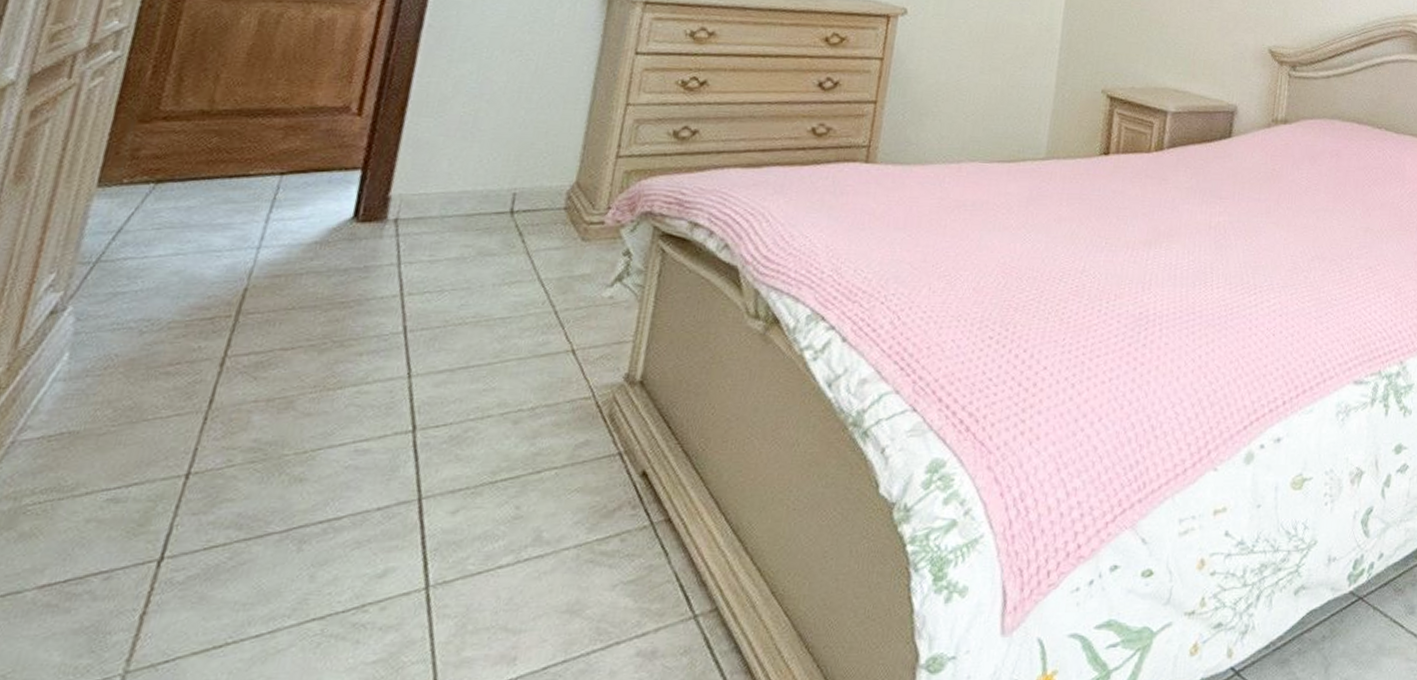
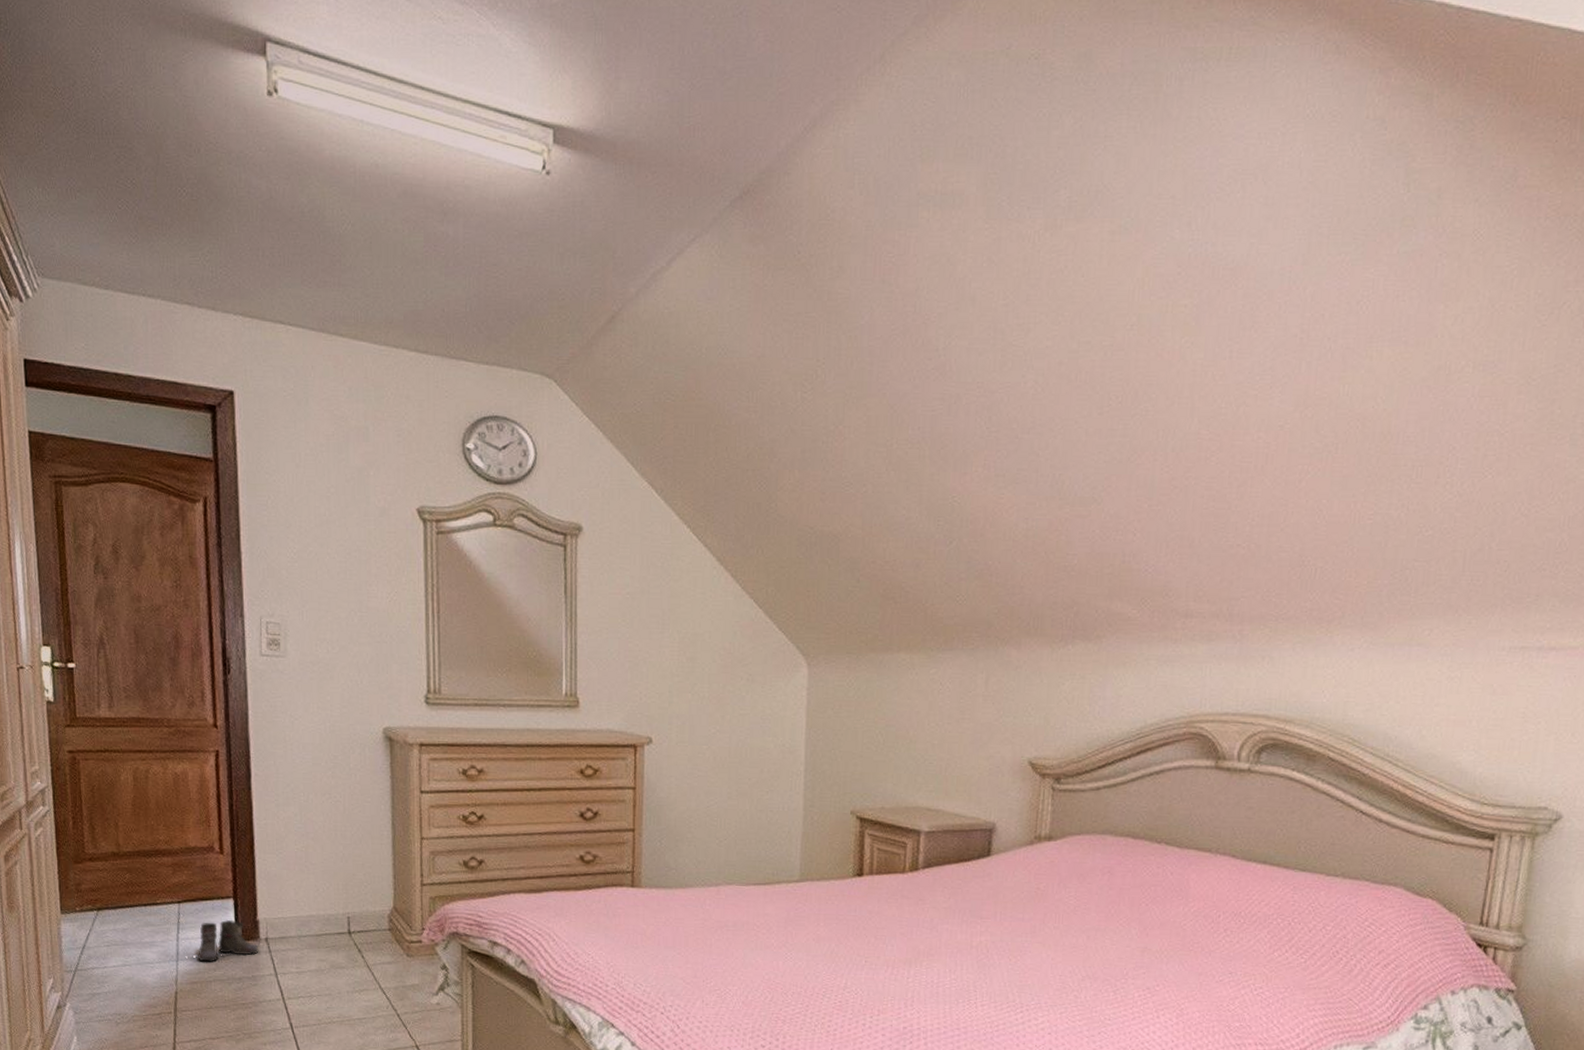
boots: none [277,195,382,249] -> present [189,919,259,962]

